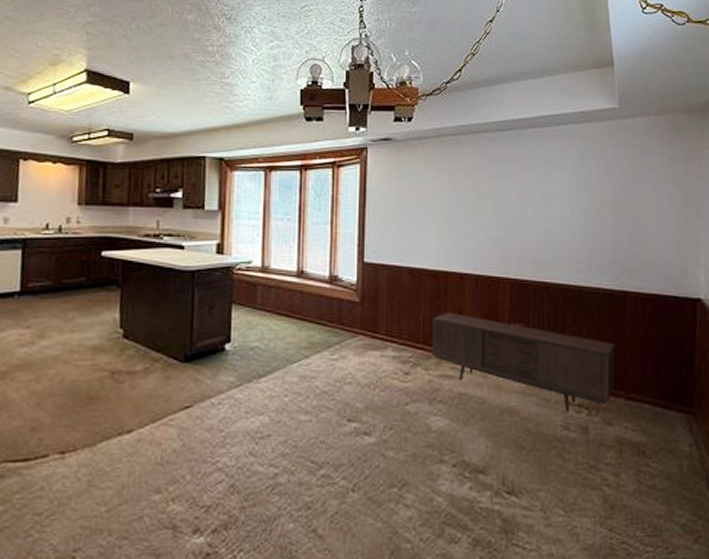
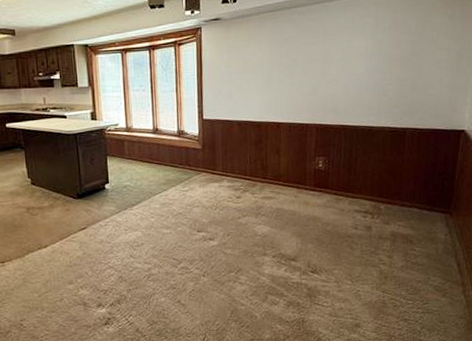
sideboard: present [432,313,616,412] -> none [256,152,395,217]

